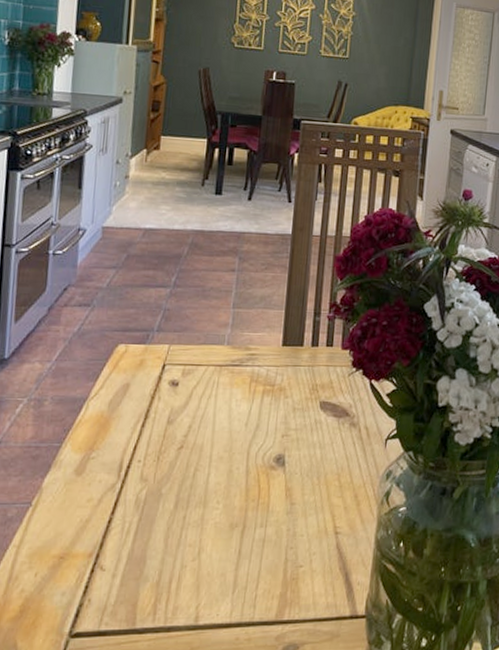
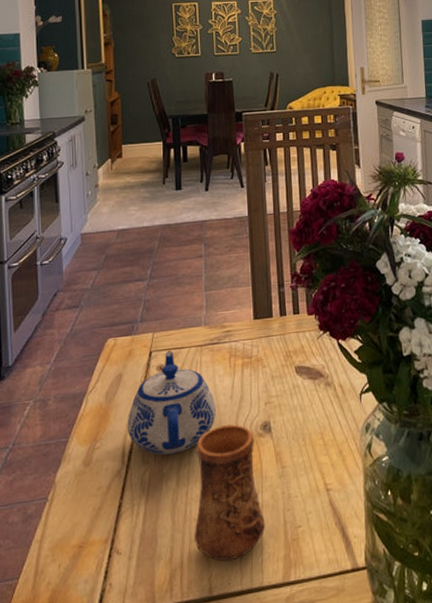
teapot: none [128,366,229,475] -> present [127,351,217,456]
cup: none [186,451,266,592] -> present [194,424,266,562]

